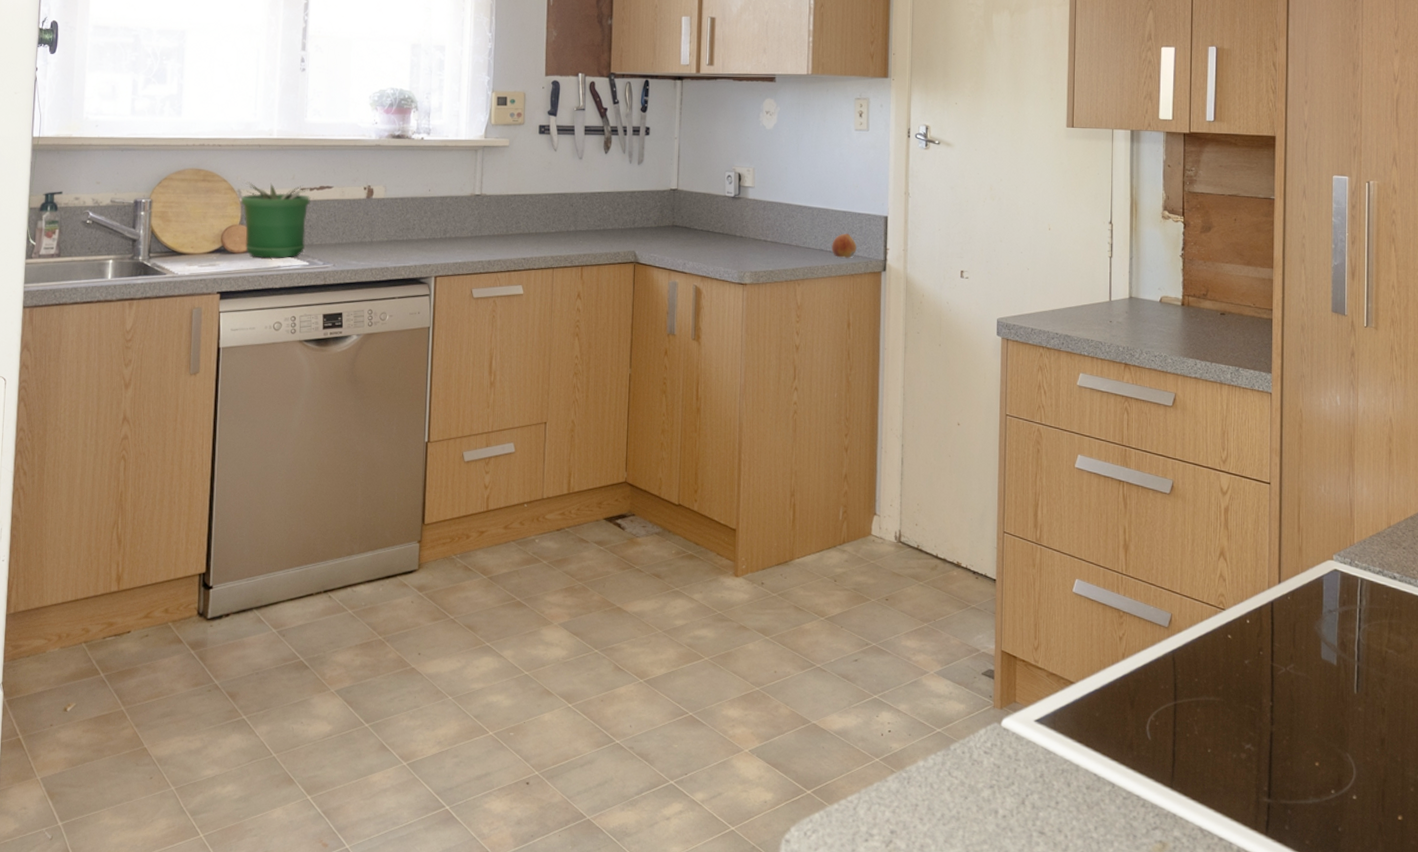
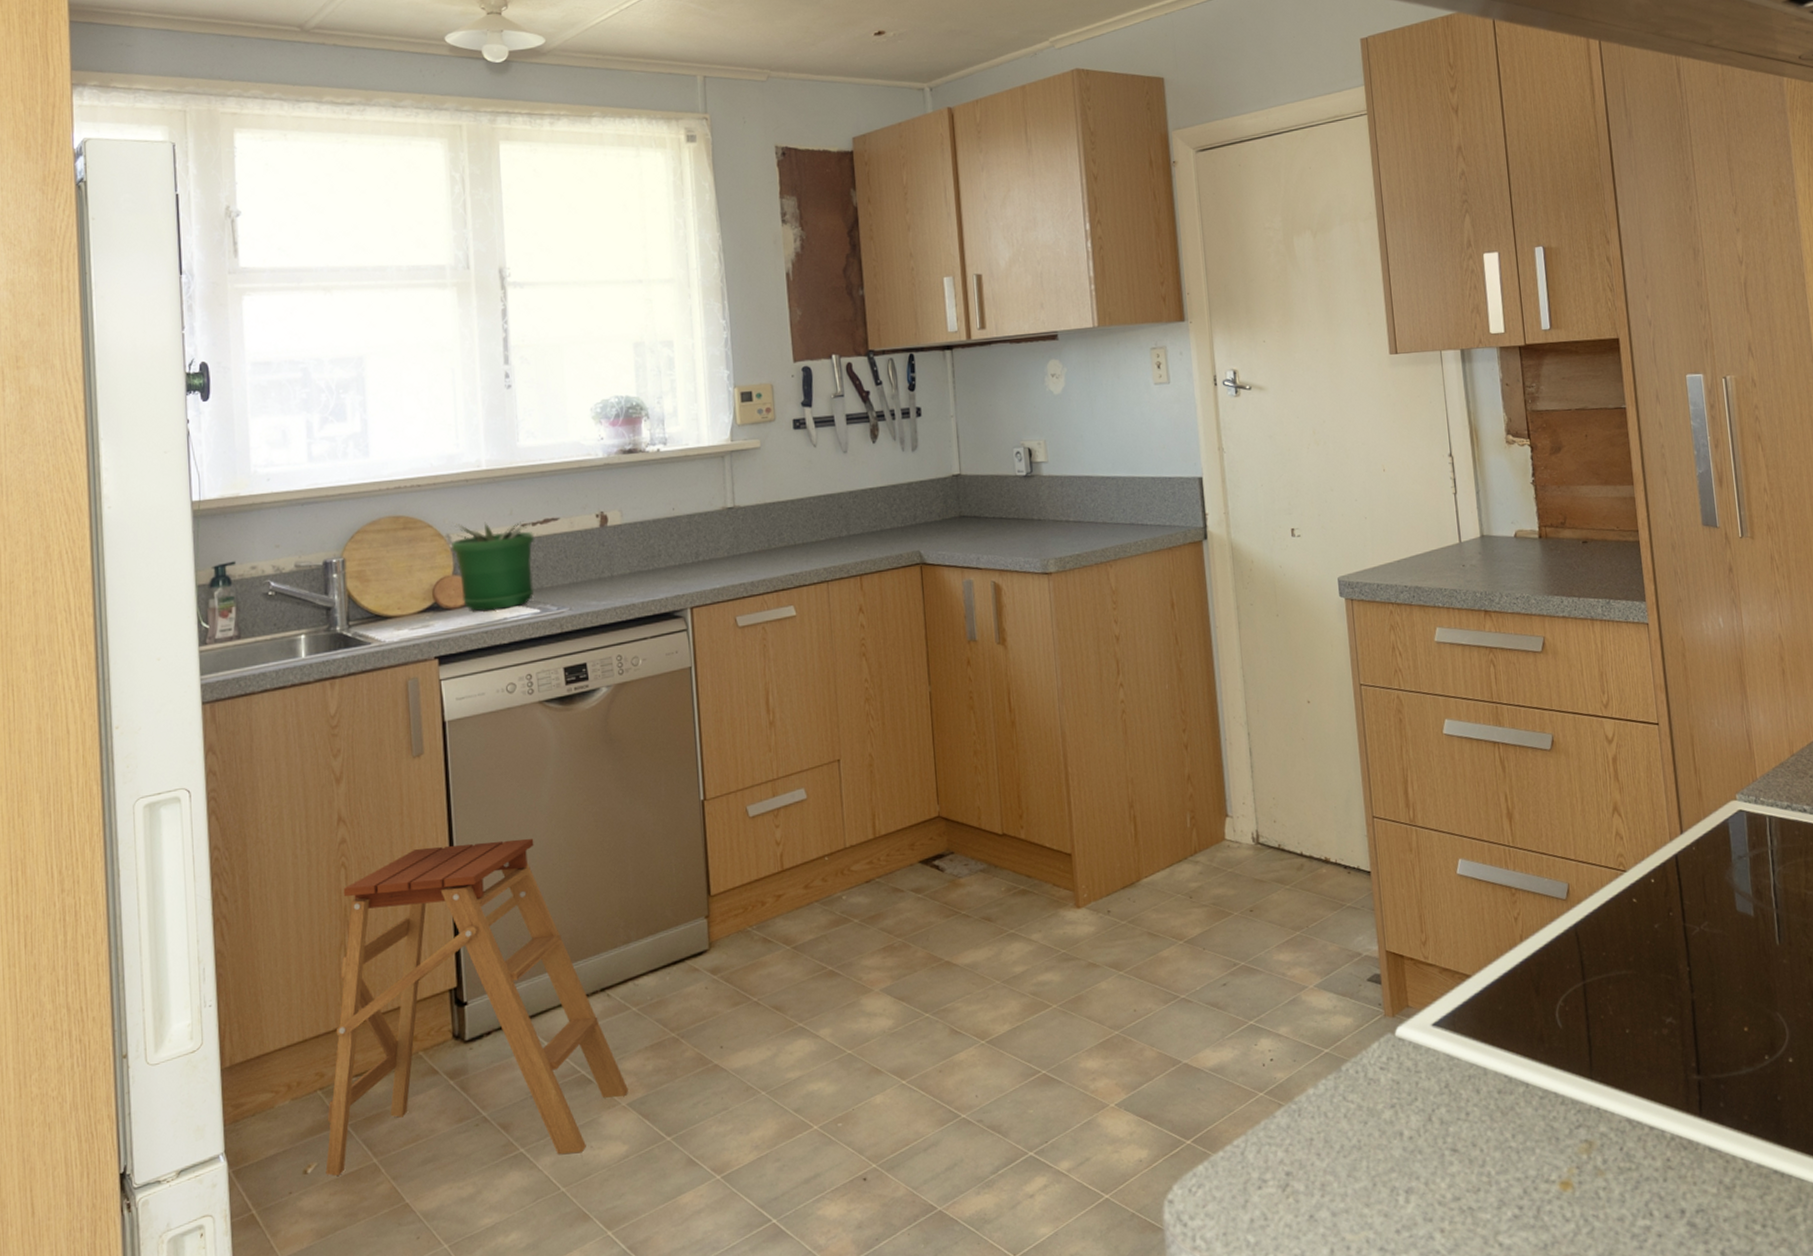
step ladder: none [82,452,338,727] -> present [325,838,629,1176]
fruit: present [831,233,856,259] -> none [1143,501,1172,531]

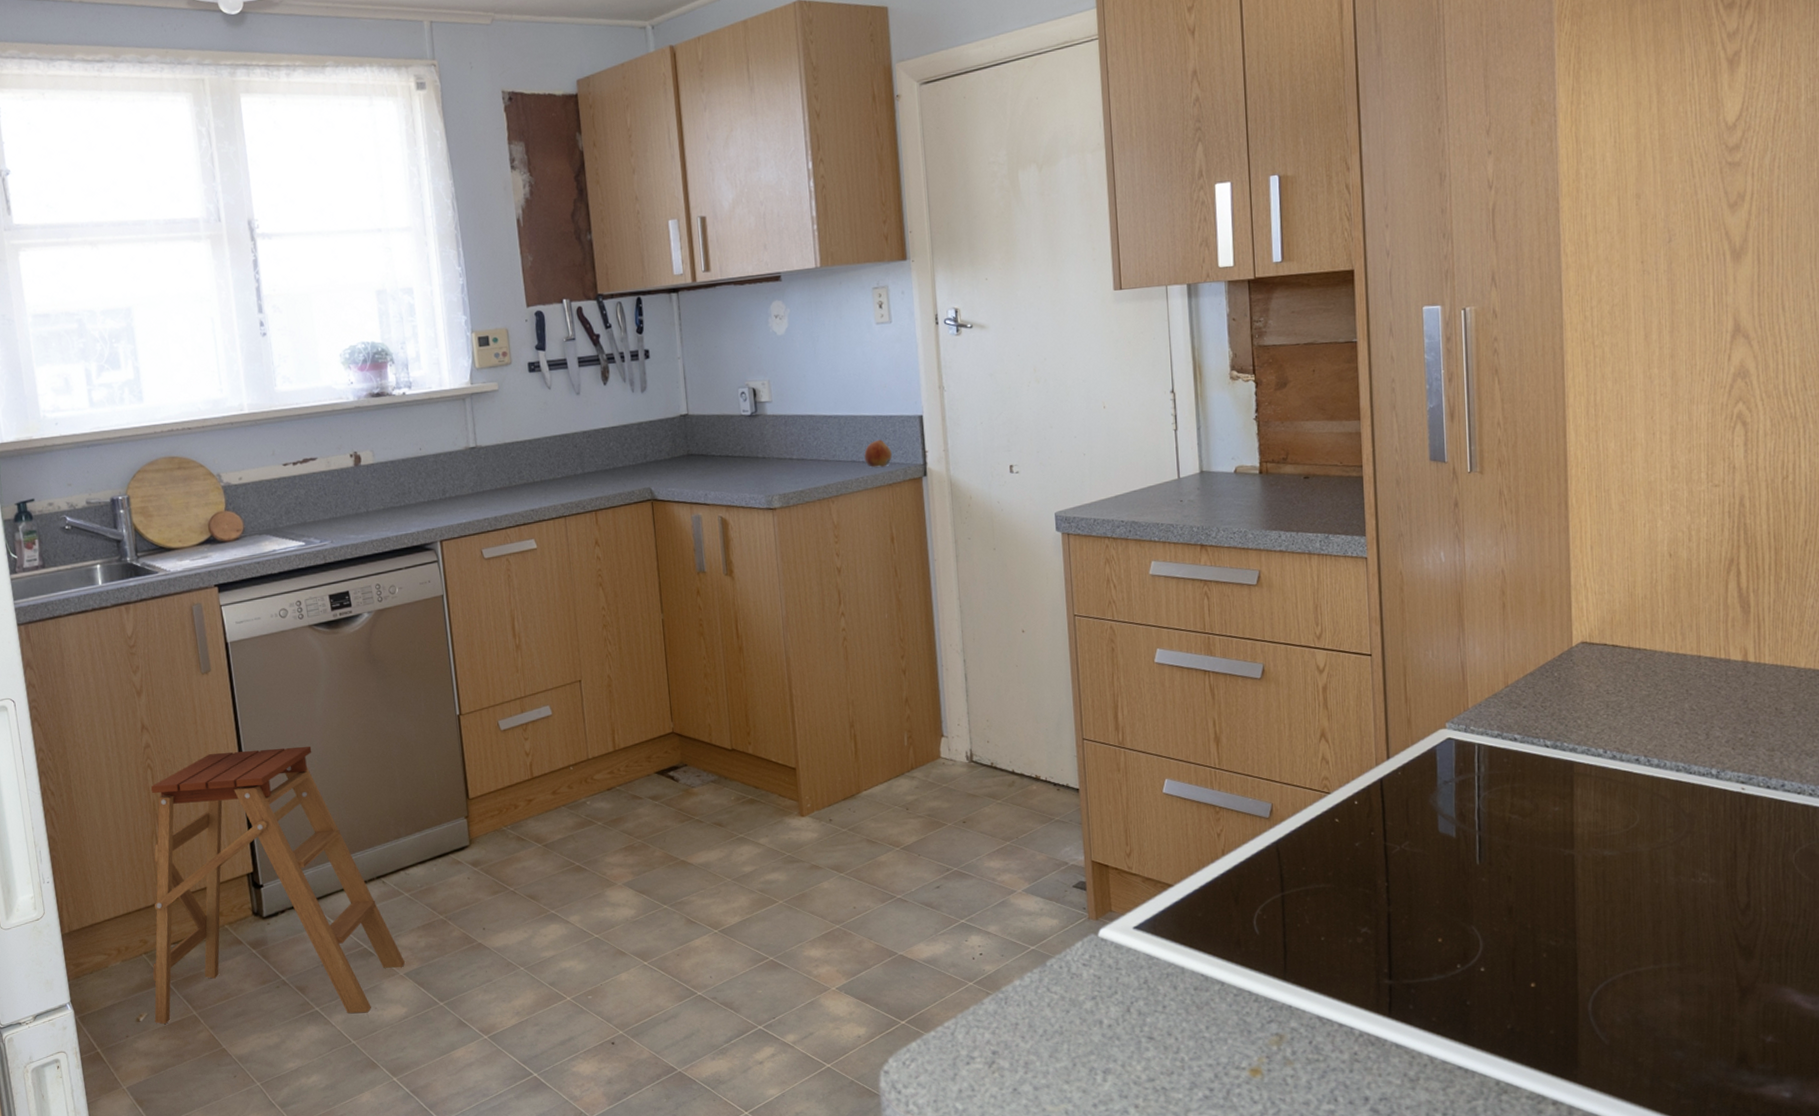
planter: present [447,521,539,611] -> none [218,461,300,544]
fruit: none [1143,501,1172,531] -> present [864,439,892,468]

